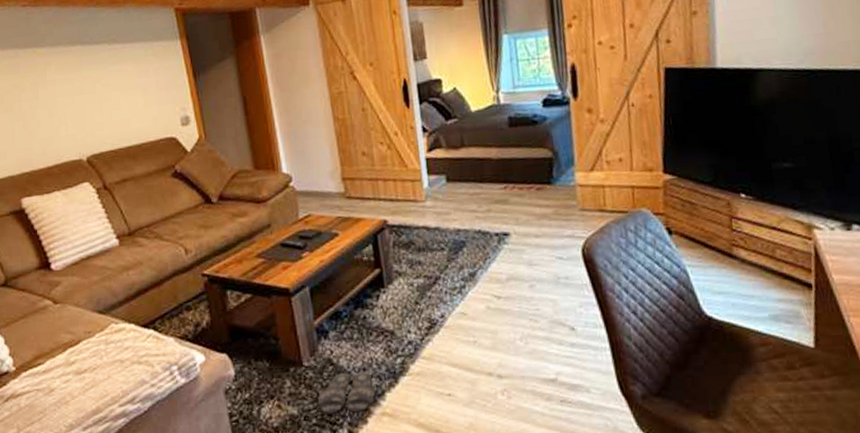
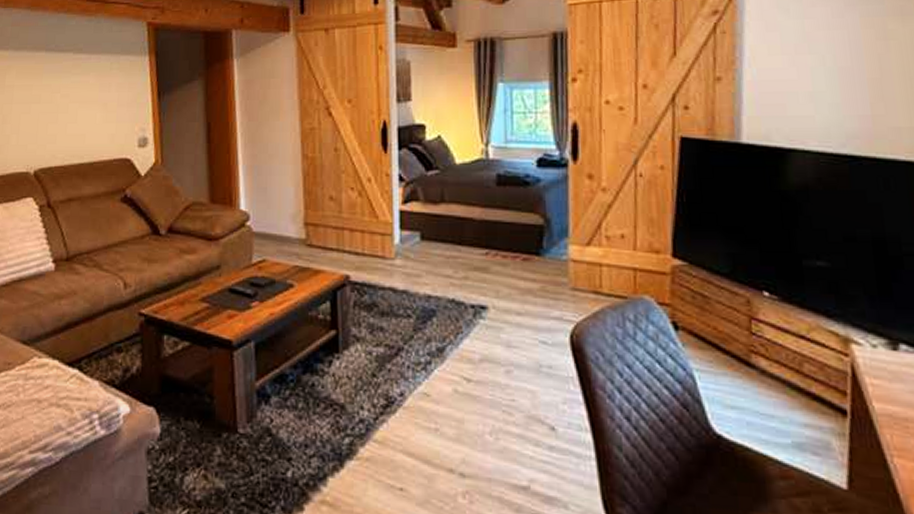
slippers: present [318,372,376,414] -> none [250,447,318,497]

